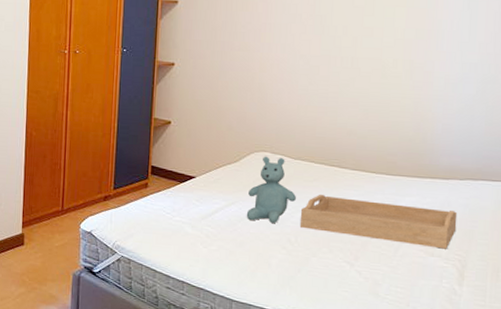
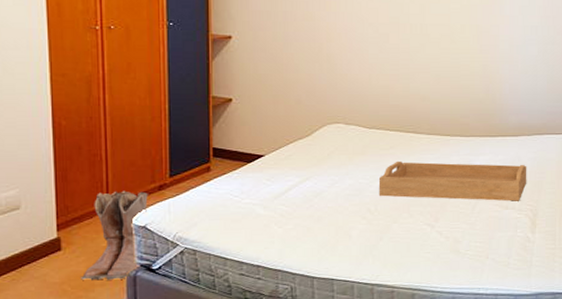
boots: none [36,197,96,278] -> present [79,190,149,281]
stuffed bear: present [246,156,296,224] -> none [322,127,373,196]

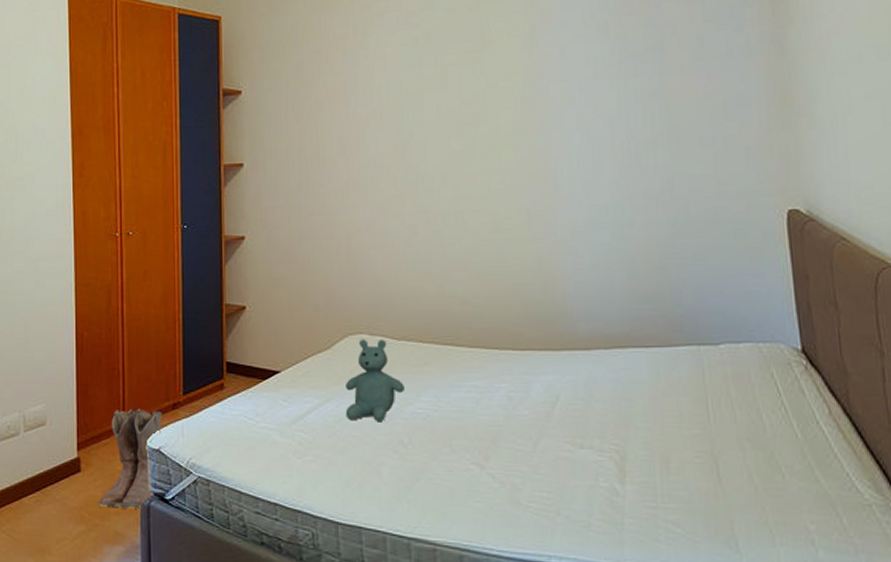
stuffed bear: none [322,127,373,196] -> present [345,339,404,422]
serving tray: present [380,160,527,201] -> none [412,380,608,438]

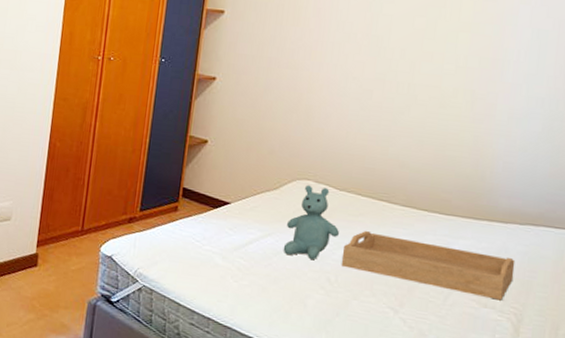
boots: present [96,408,163,509] -> none [48,216,120,306]
serving tray: none [412,380,608,438] -> present [342,230,516,301]

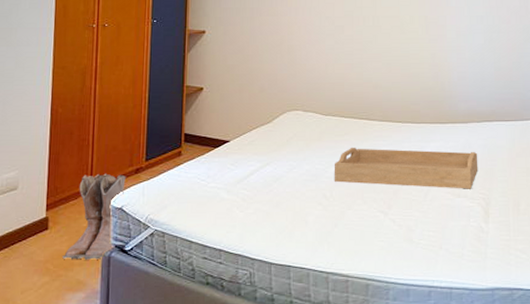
boots: none [48,216,120,306] -> present [61,173,127,260]
stuffed bear: present [283,184,339,260] -> none [281,114,329,181]

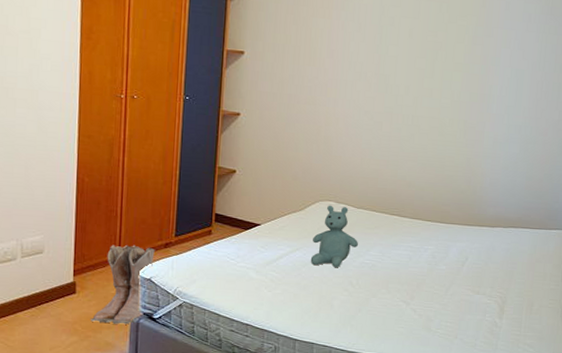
stuffed bear: none [281,114,329,181] -> present [310,205,358,268]
serving tray: present [335,147,478,189] -> none [362,240,500,288]

